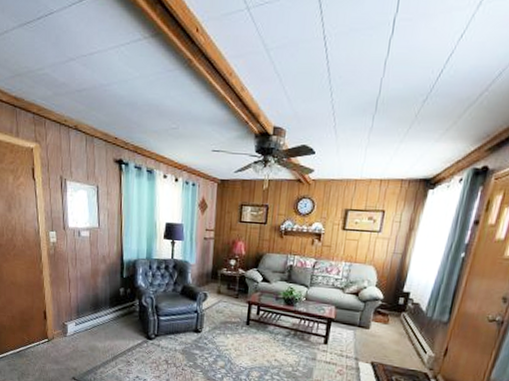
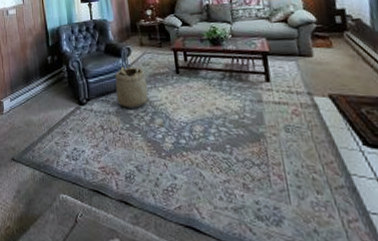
basket: none [185,310,217,350] -> present [114,66,148,108]

